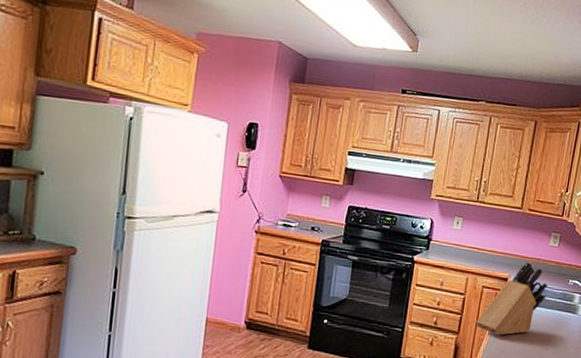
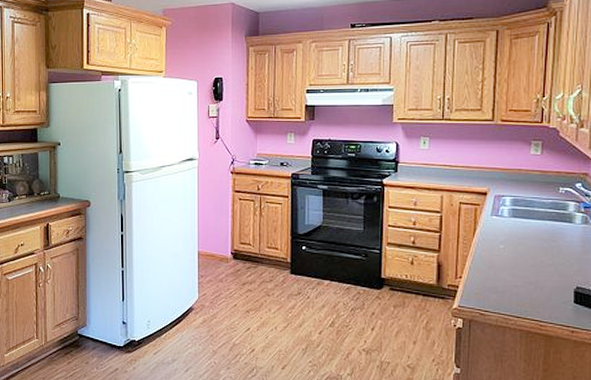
knife block: present [476,262,548,335] -> none [457,174,535,251]

